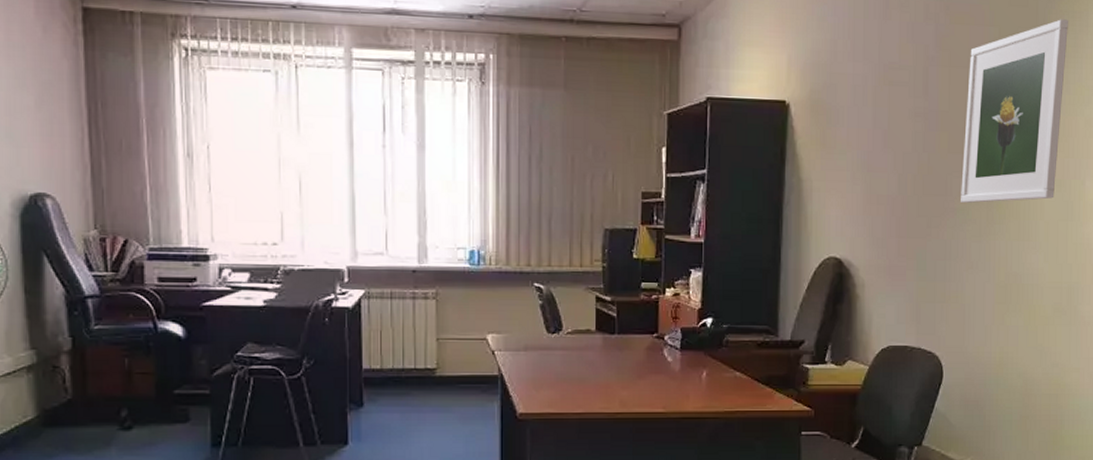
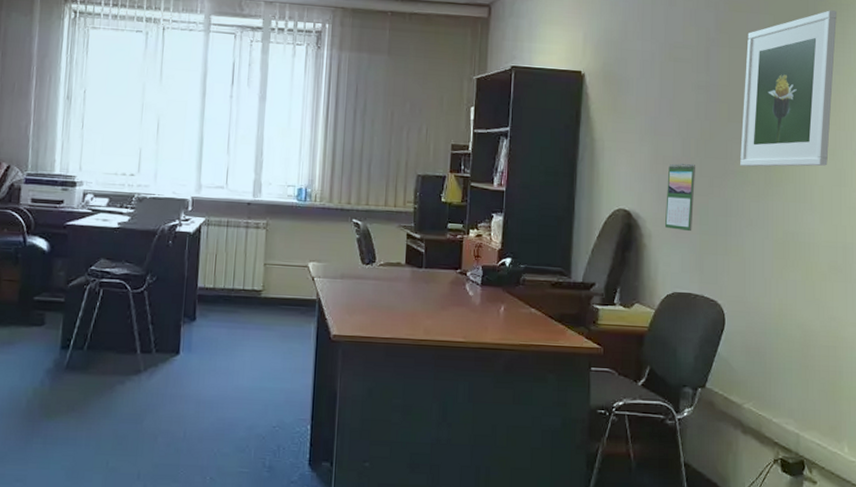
calendar: none [880,202,912,279] -> present [665,163,695,232]

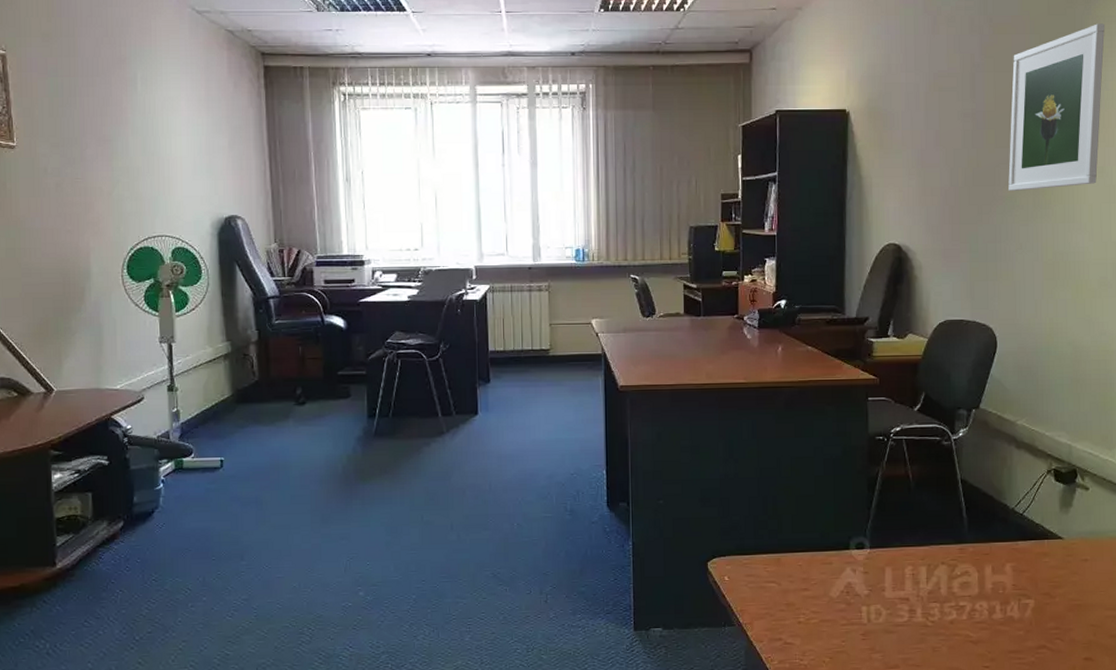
calendar: present [665,163,695,232] -> none [935,193,964,260]

